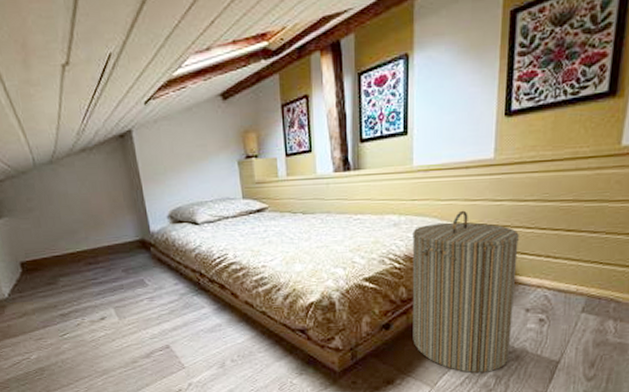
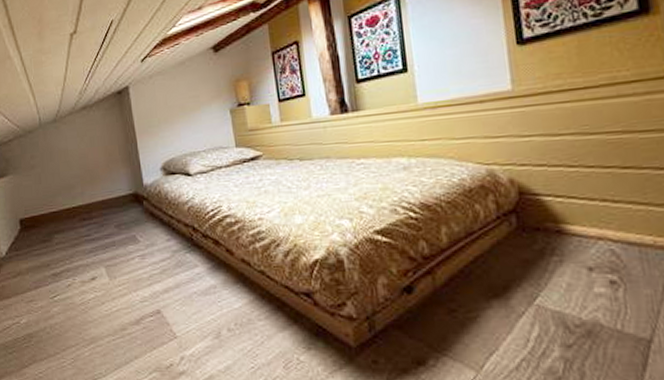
laundry hamper: present [412,210,520,373] -> none [426,149,577,353]

